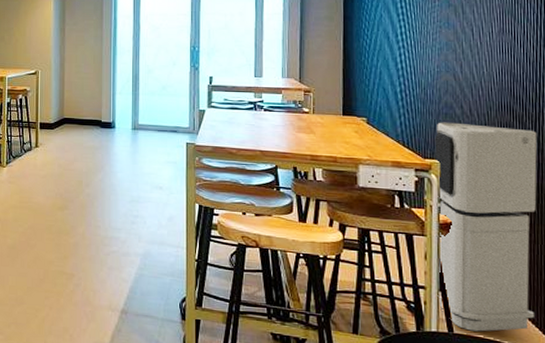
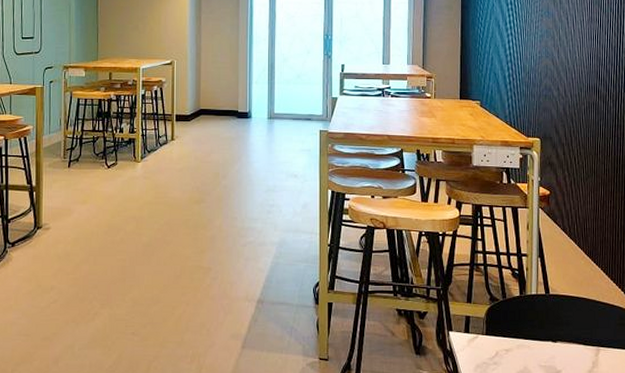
air purifier: present [435,122,537,332] -> none [536,103,617,291]

